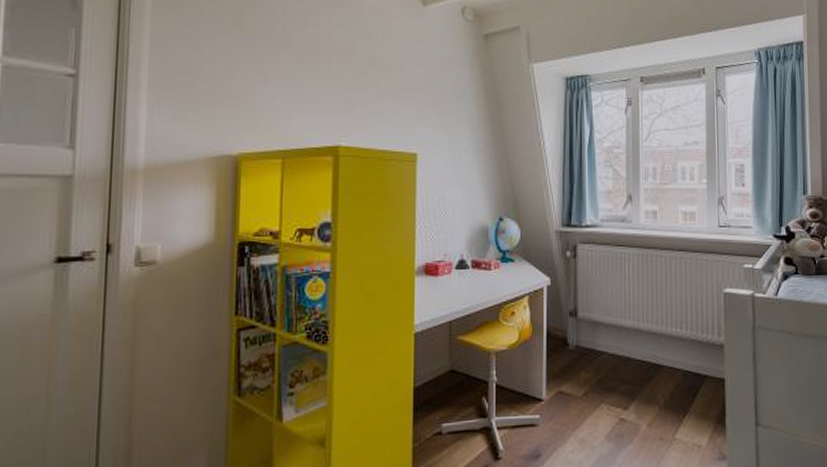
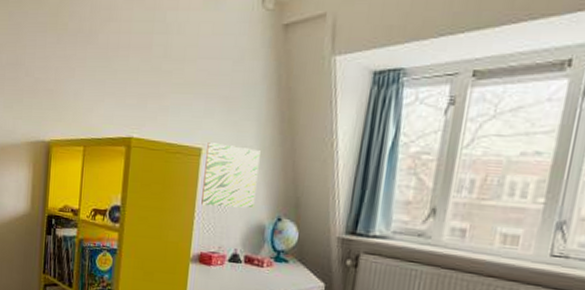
wall art: none [422,147,476,213] -> present [201,143,261,208]

